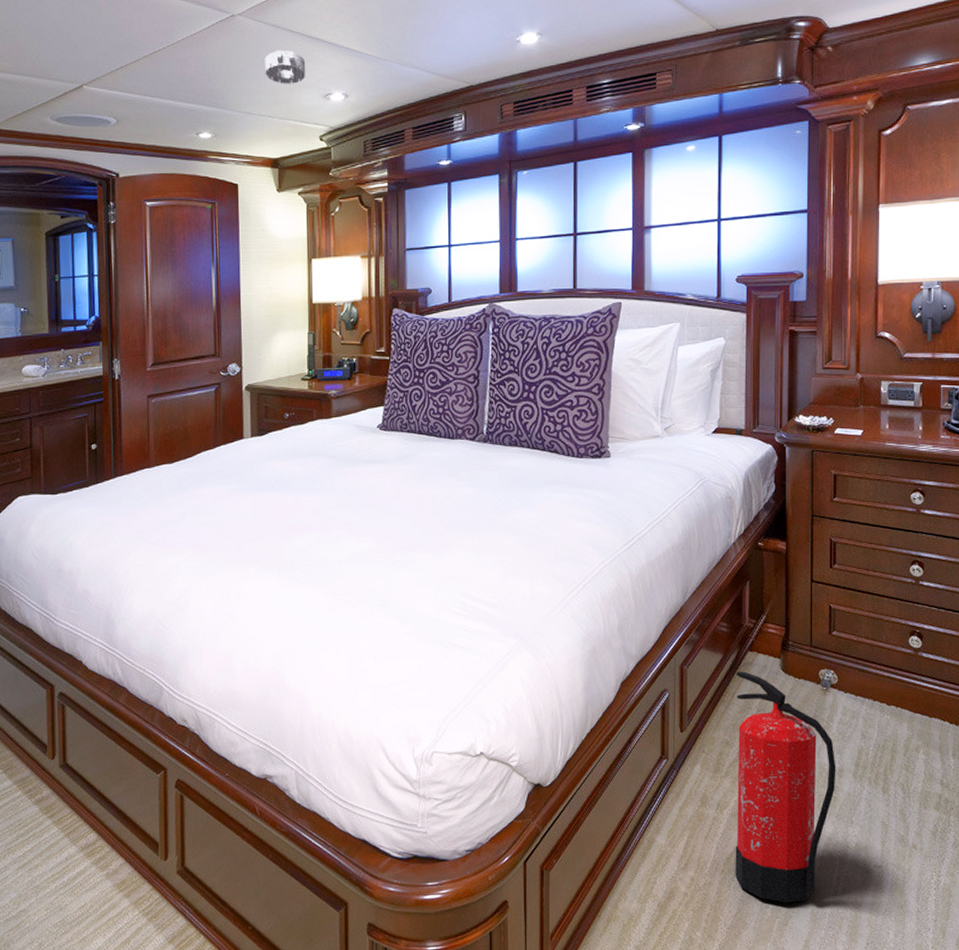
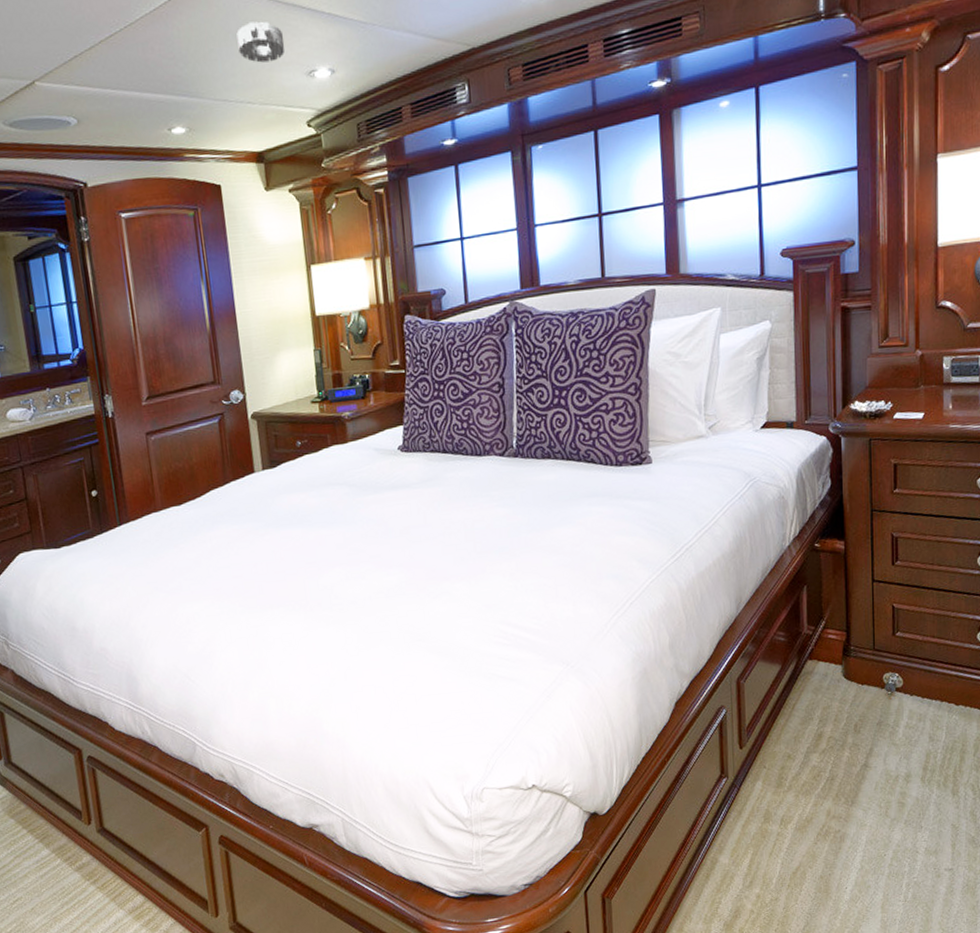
fire extinguisher: present [735,671,836,903] -> none [795,681,904,913]

